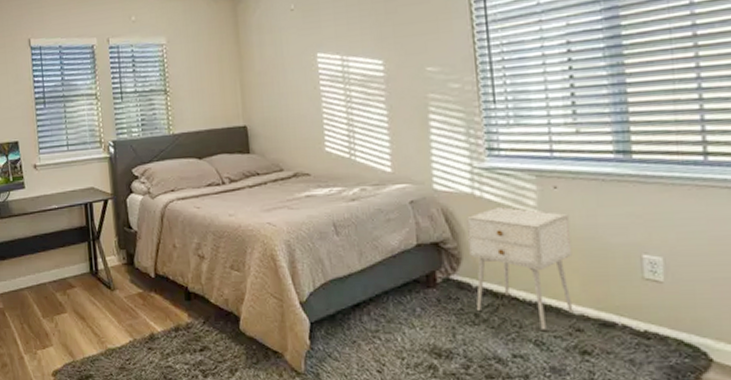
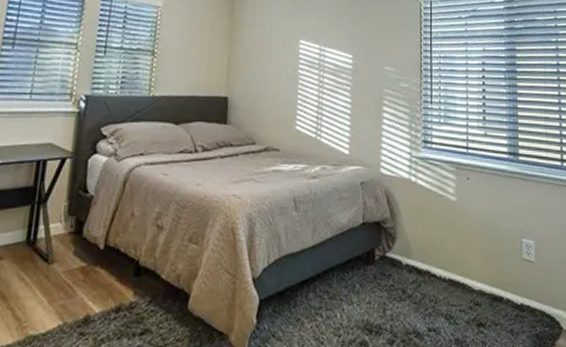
nightstand: present [467,206,574,330] -> none [403,191,477,305]

